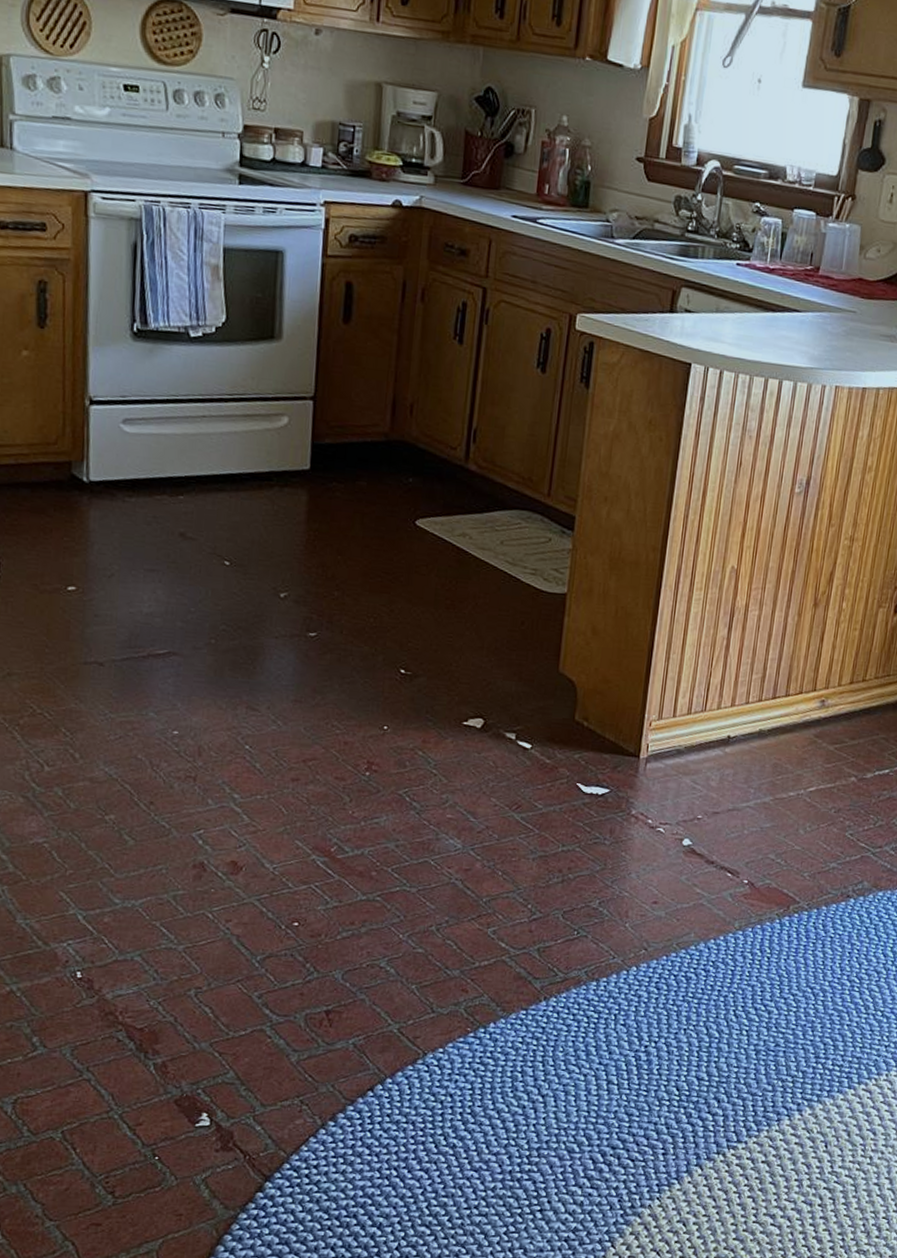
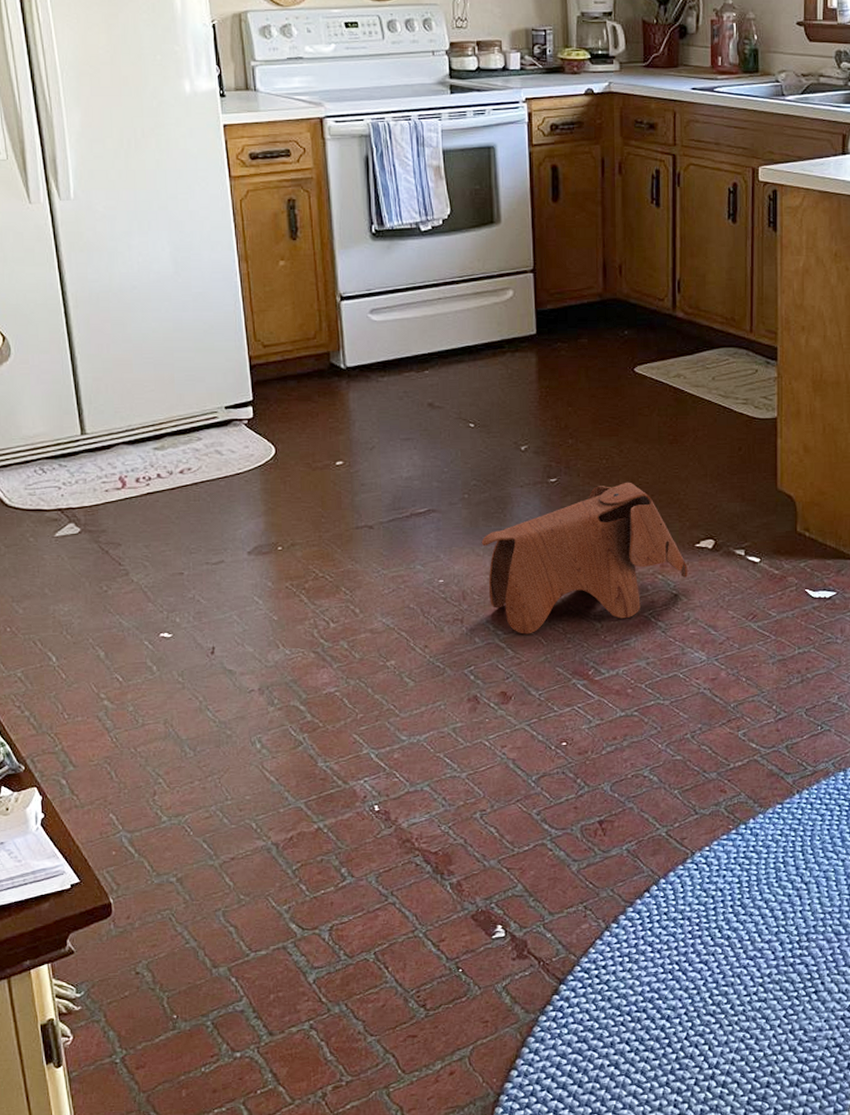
toy elephant: none [225,645,452,801] -> present [481,482,688,634]

